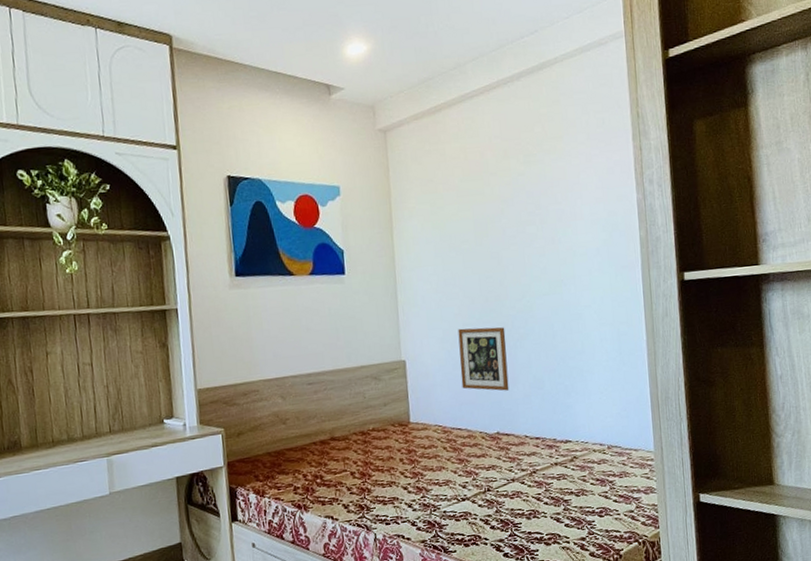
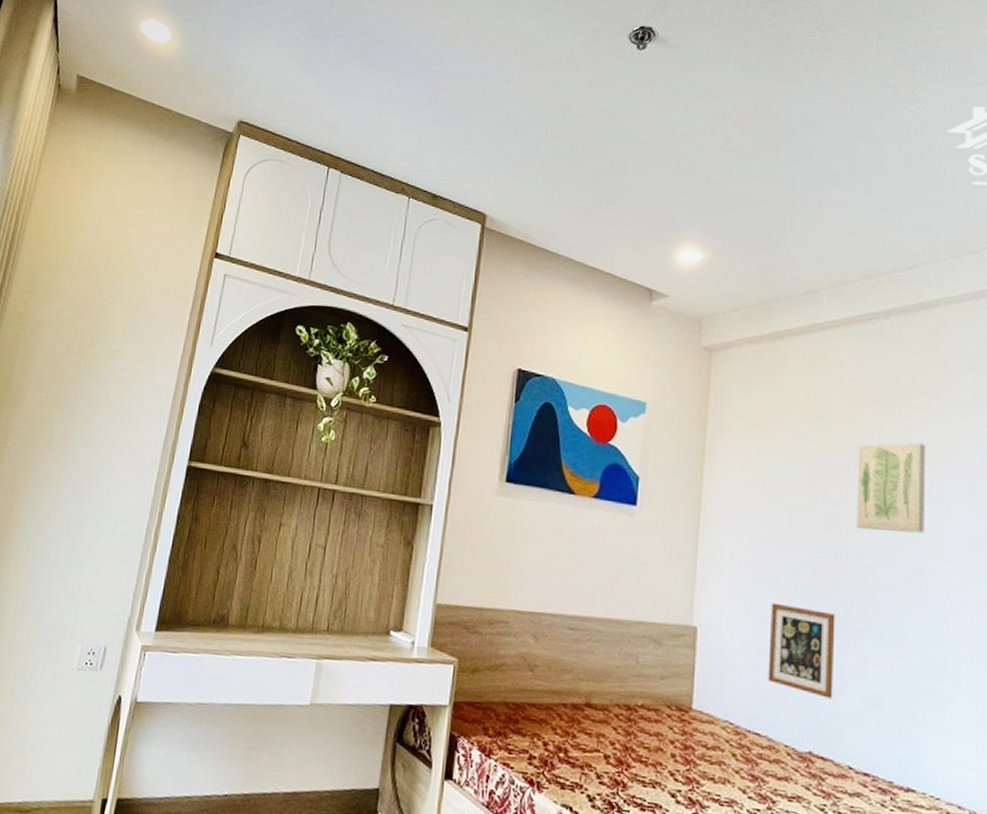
wall art: none [508,181,562,258] -> present [856,443,926,534]

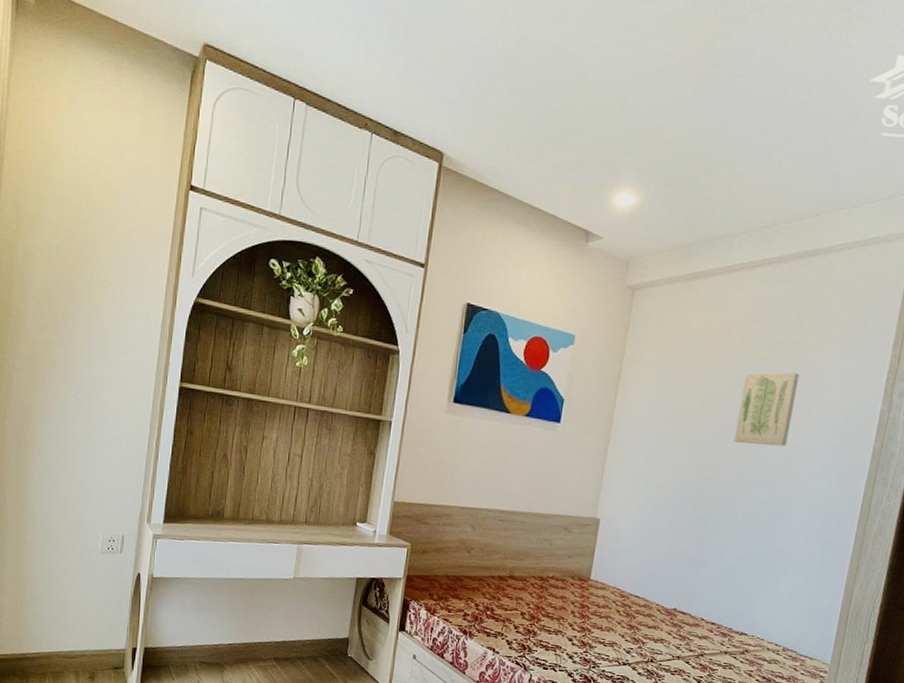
picture frame: present [768,602,836,699] -> none [649,500,708,571]

